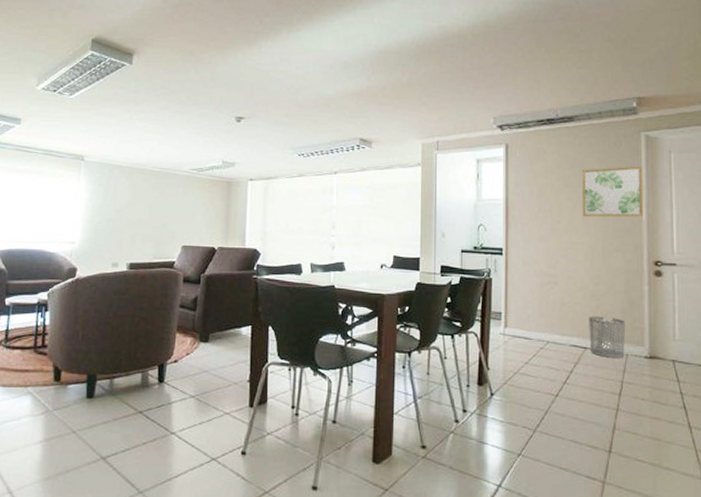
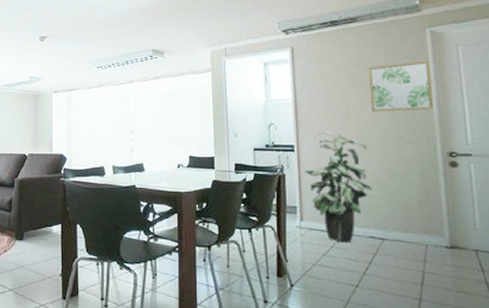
indoor plant: none [512,234,578,351] -> present [304,131,373,243]
waste bin: present [589,316,626,359] -> none [385,207,424,249]

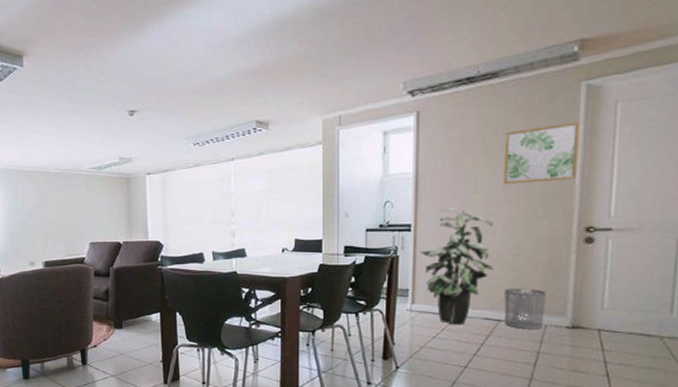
waste bin: none [385,207,424,249] -> present [504,288,547,330]

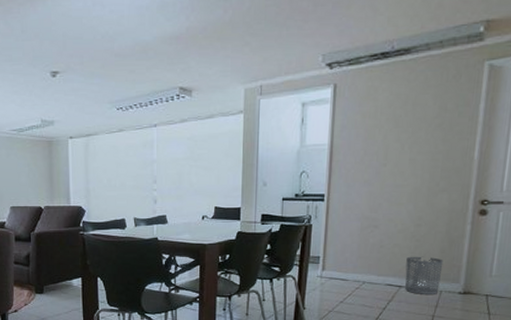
indoor plant: present [420,207,494,325] -> none [332,179,399,291]
wall art: present [504,122,581,184] -> none [410,100,482,158]

